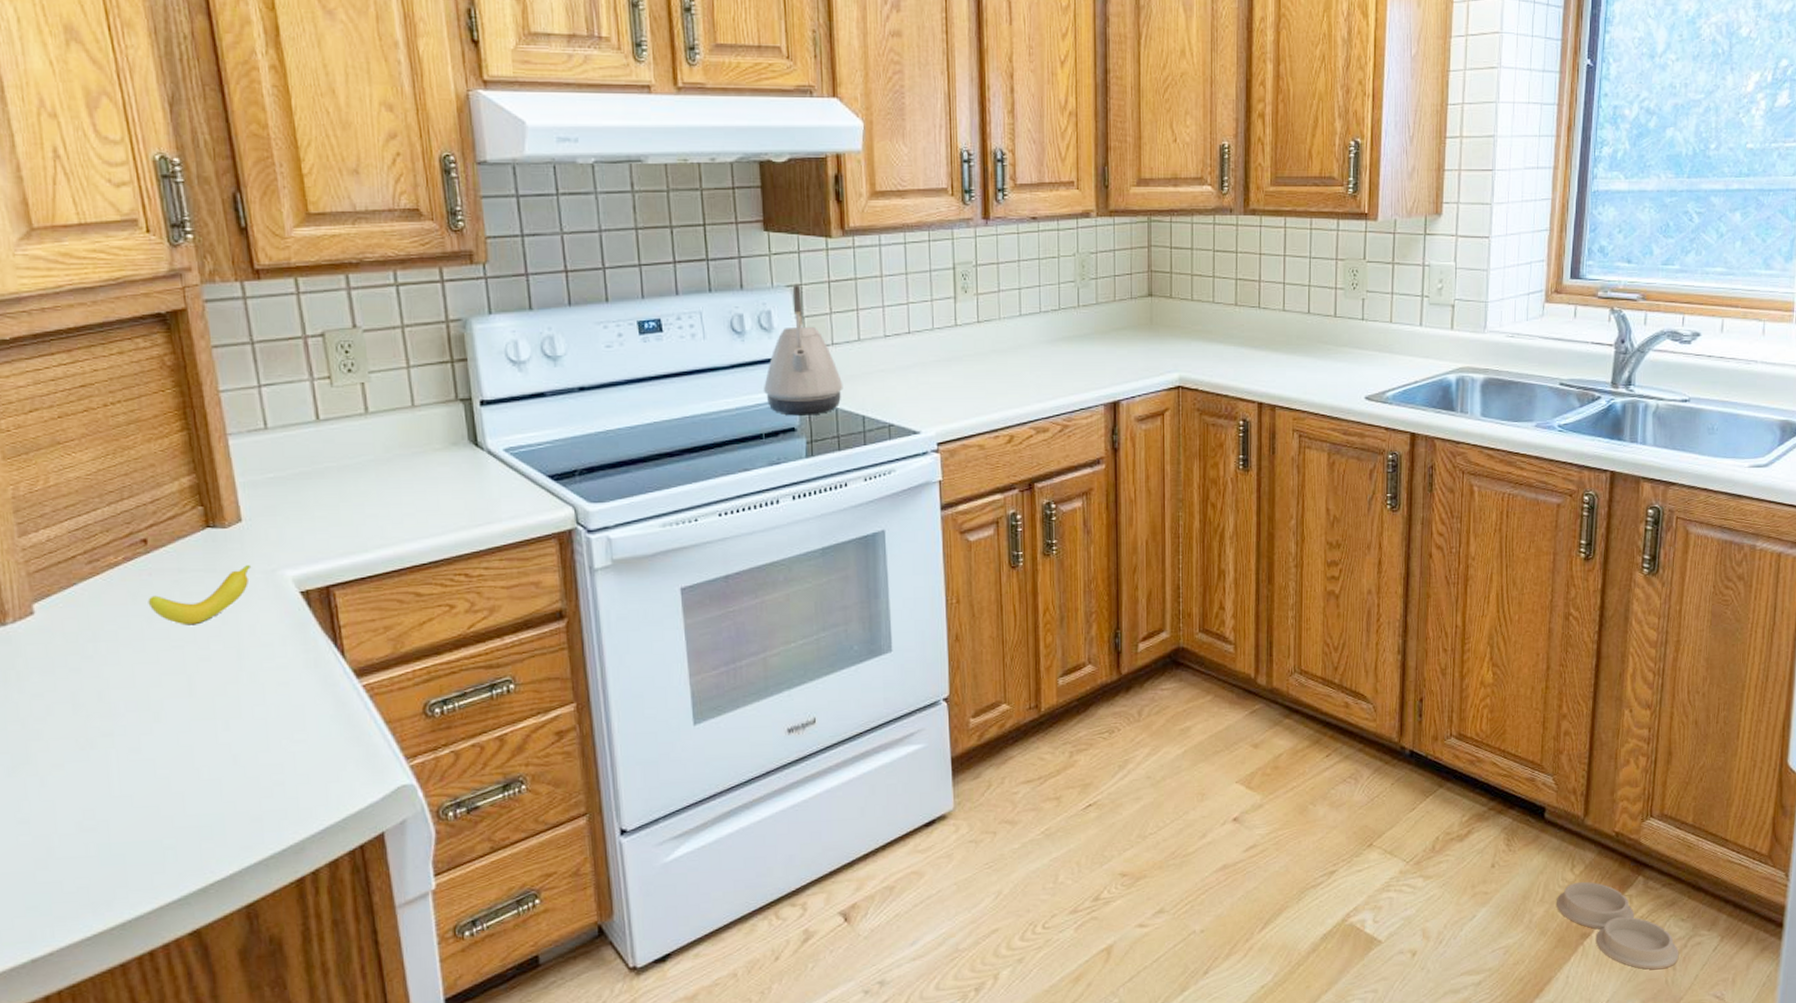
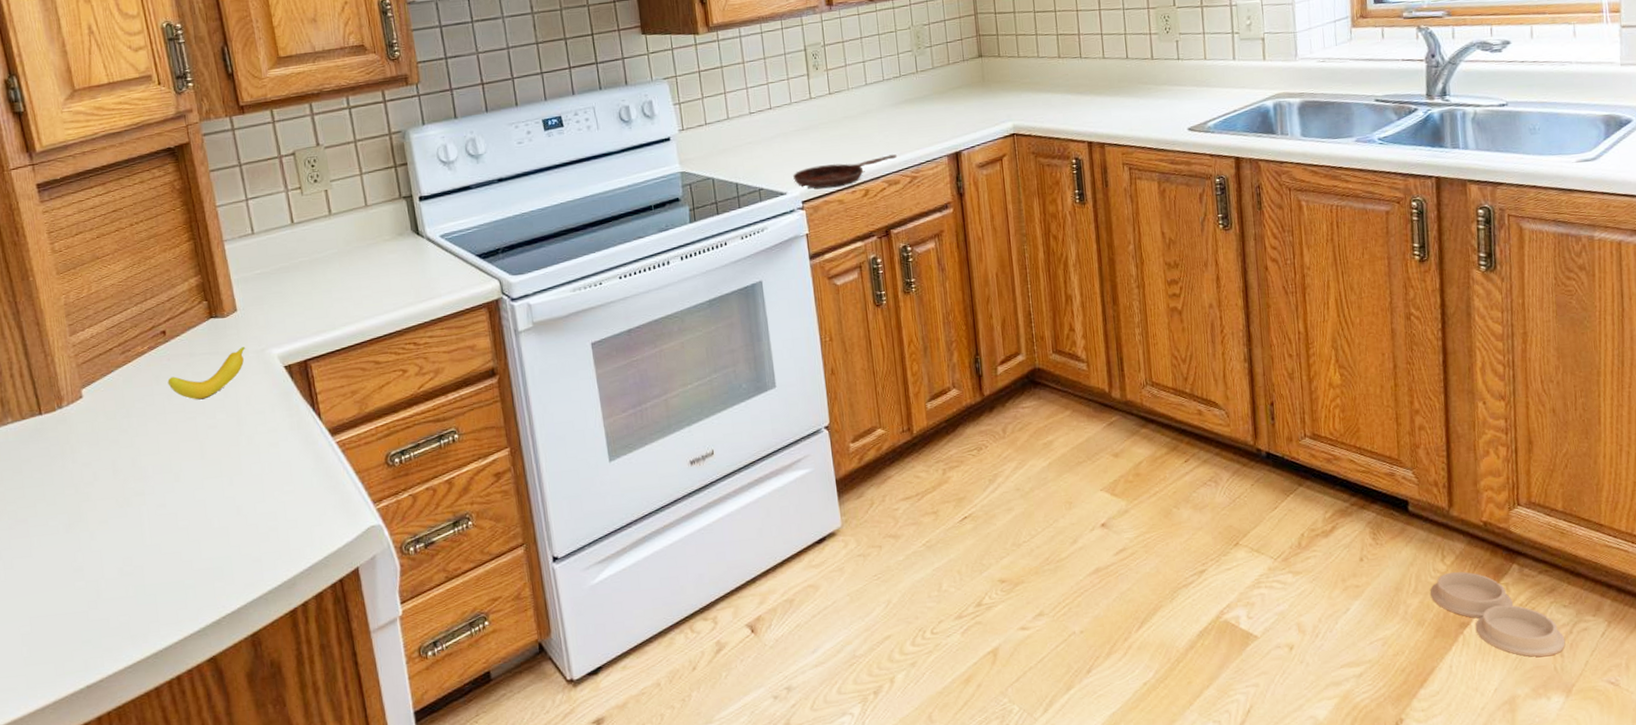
kettle: present [764,284,843,416] -> none [650,76,718,188]
frying pan: none [929,398,1048,429] -> present [793,154,897,188]

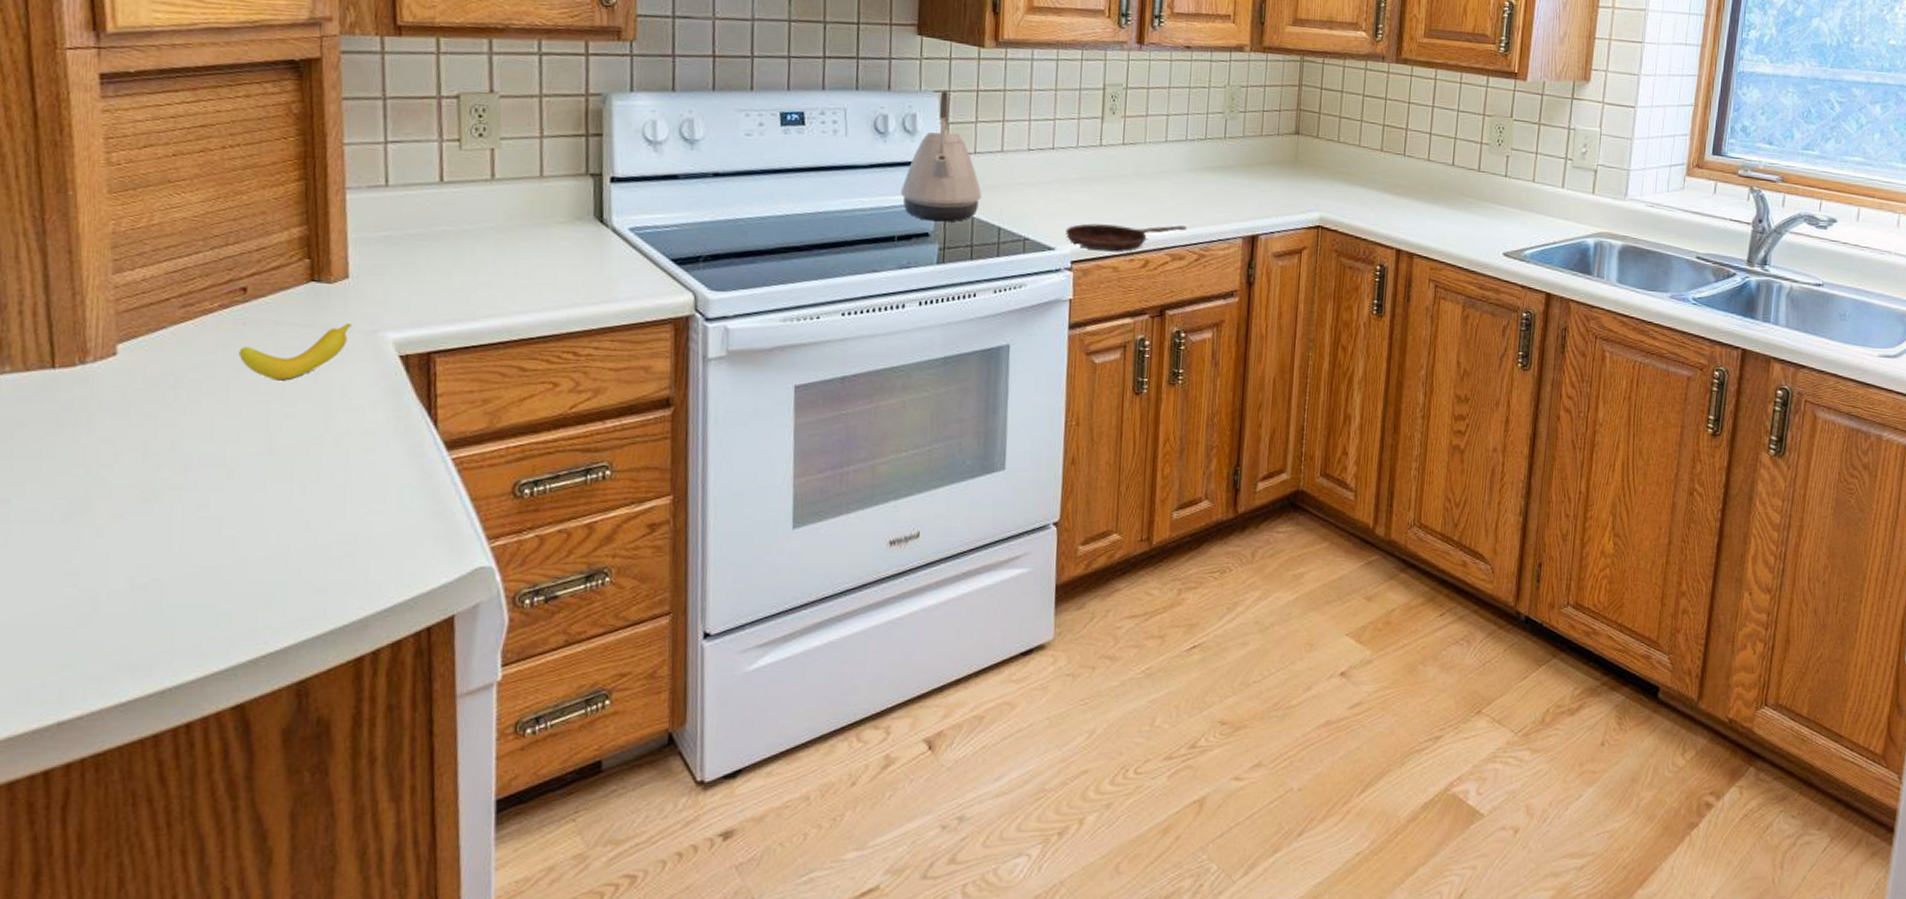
kettle: none [650,76,718,188] -> present [901,90,982,222]
pet bowl: present [1430,571,1566,657] -> none [1665,768,1788,868]

